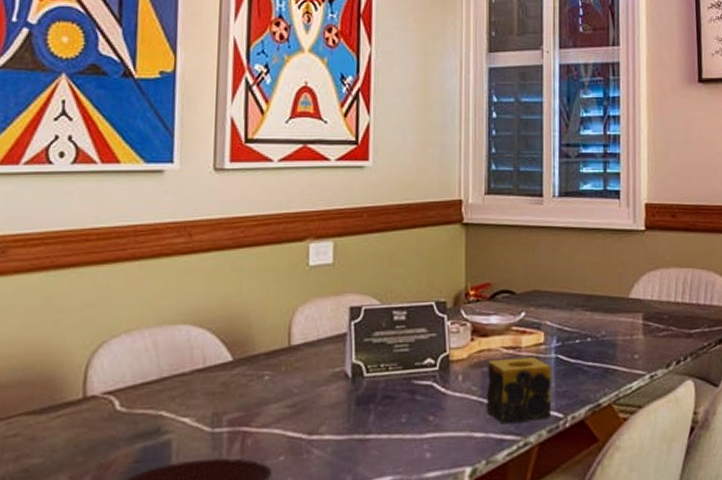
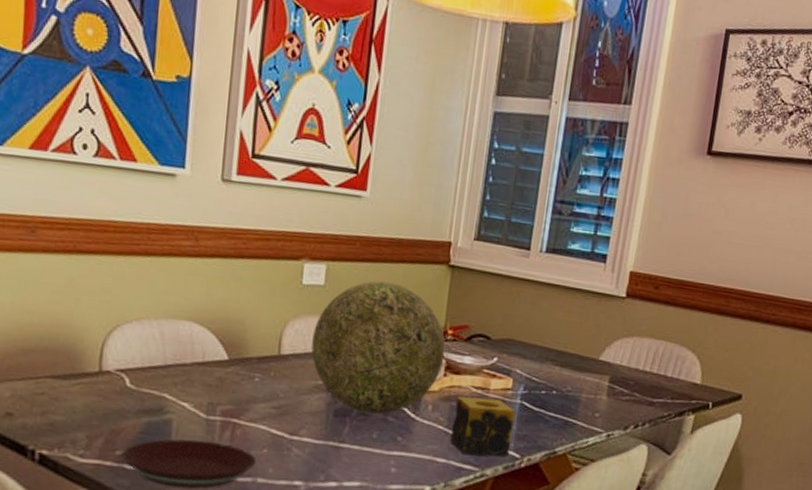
decorative ball: none [325,250,469,396] -> present [311,281,445,414]

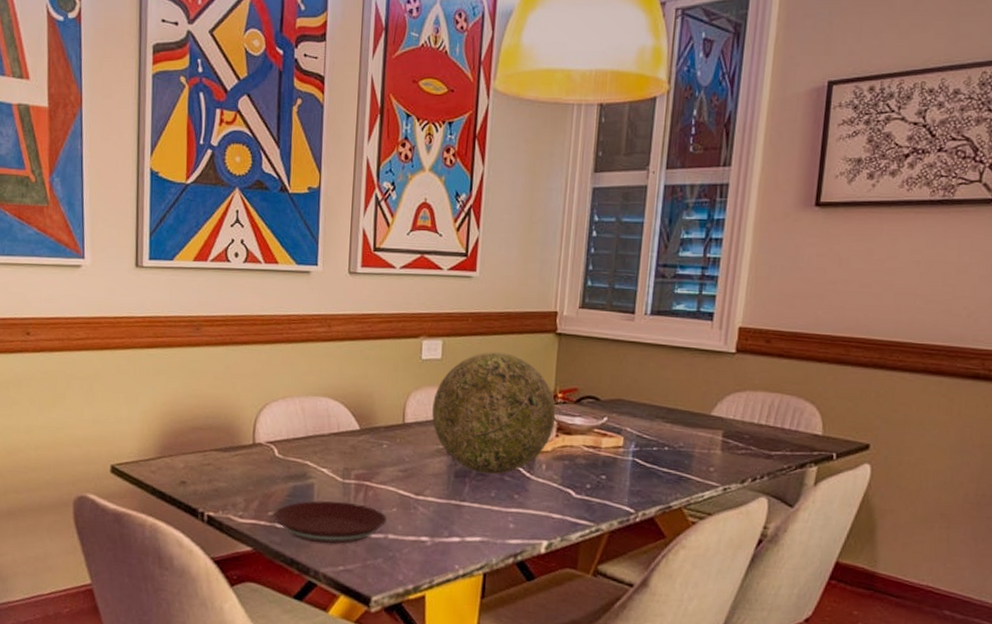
candle: present [449,396,515,457] -> none [564,455,627,512]

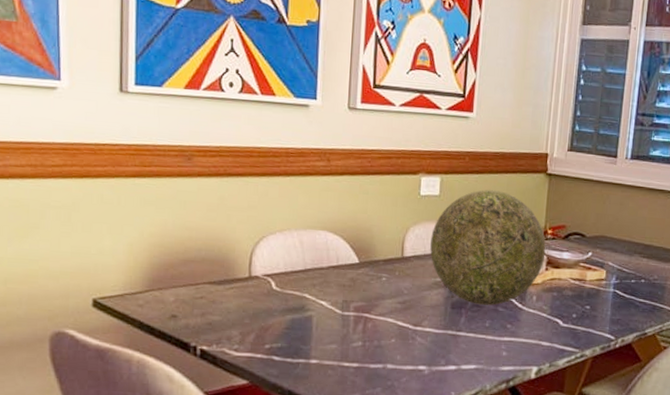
plate: present [273,500,387,544] -> none [270,332,386,375]

